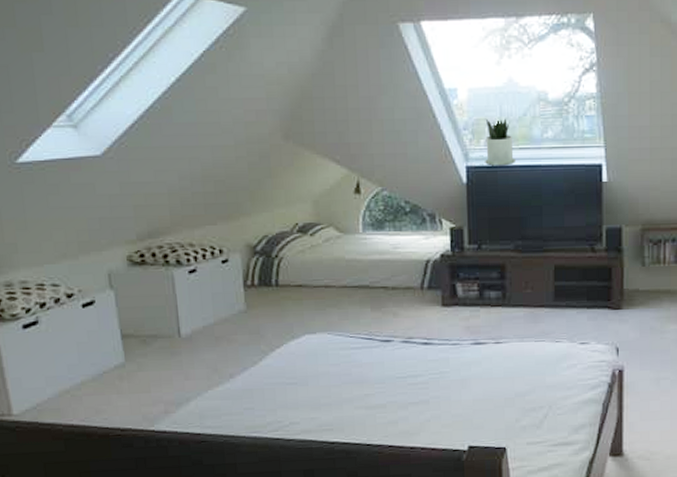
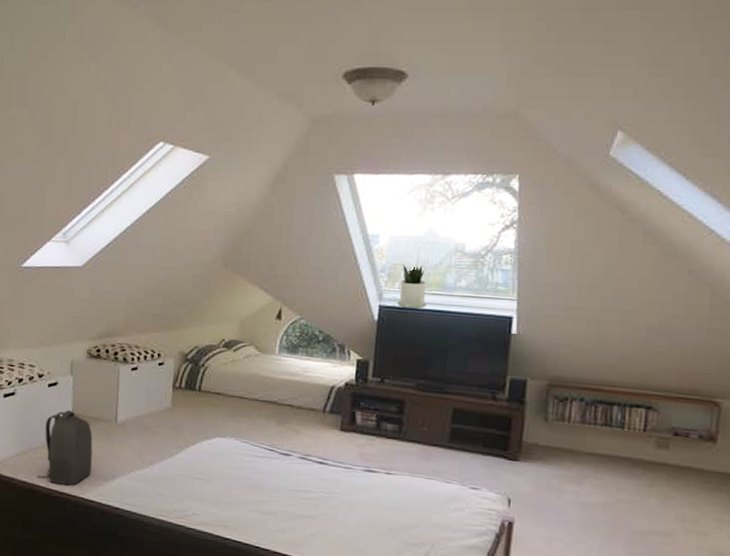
backpack: none [87,331,158,421] -> present [38,409,93,486]

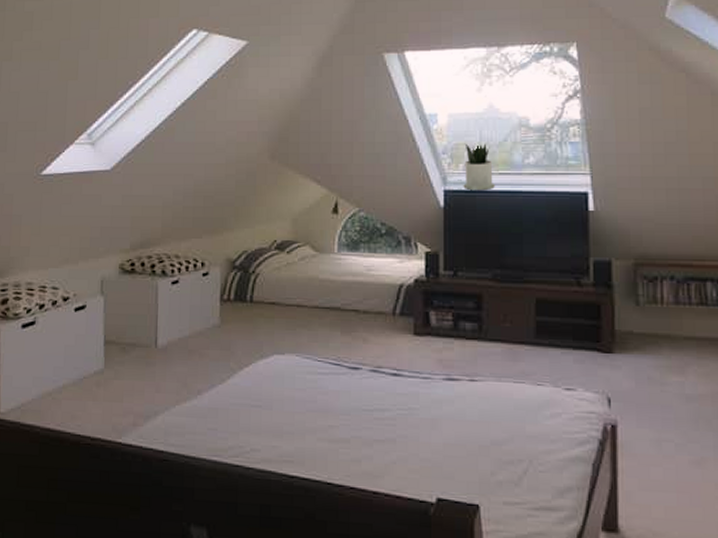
backpack: present [38,409,93,486] -> none [64,336,130,429]

